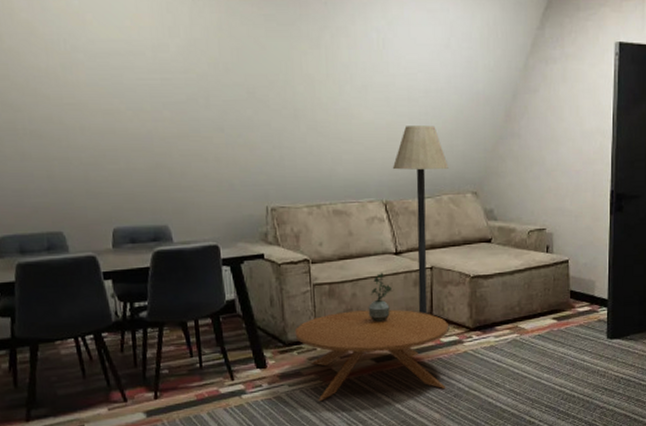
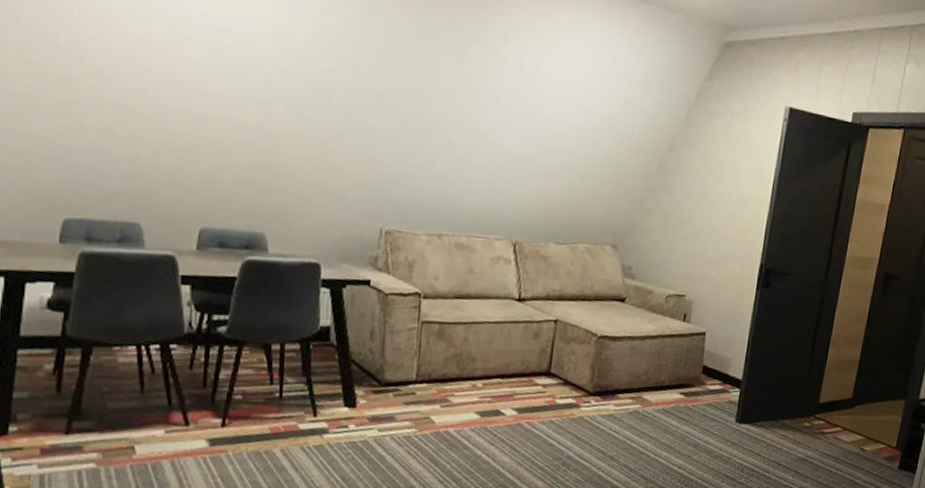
coffee table: present [294,309,450,402] -> none [393,356,567,454]
potted plant: present [368,272,393,323] -> none [479,318,510,374]
floor lamp: present [392,125,450,331] -> none [527,162,590,393]

